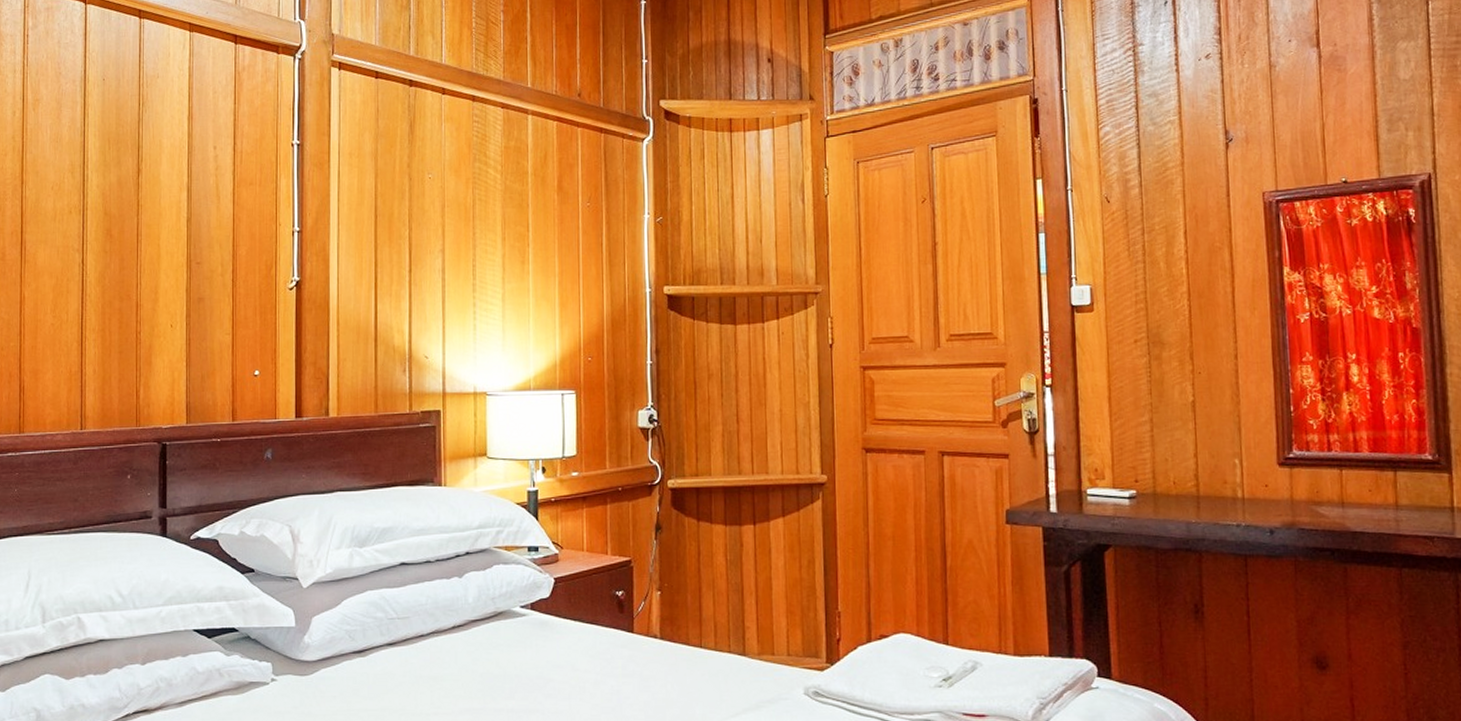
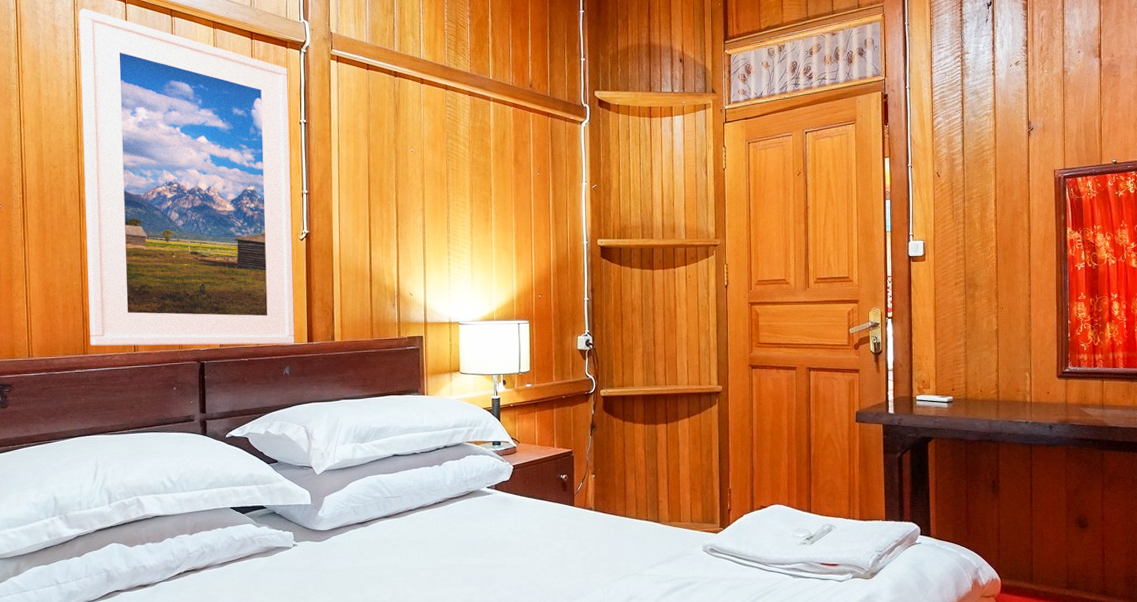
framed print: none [28,10,280,423] -> present [79,8,295,346]

